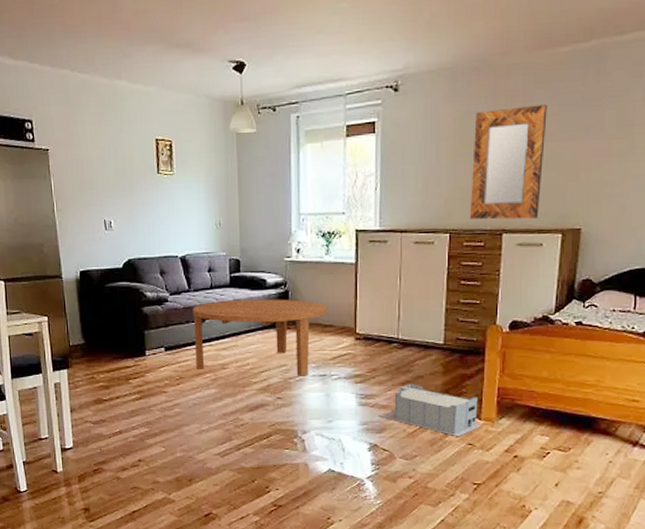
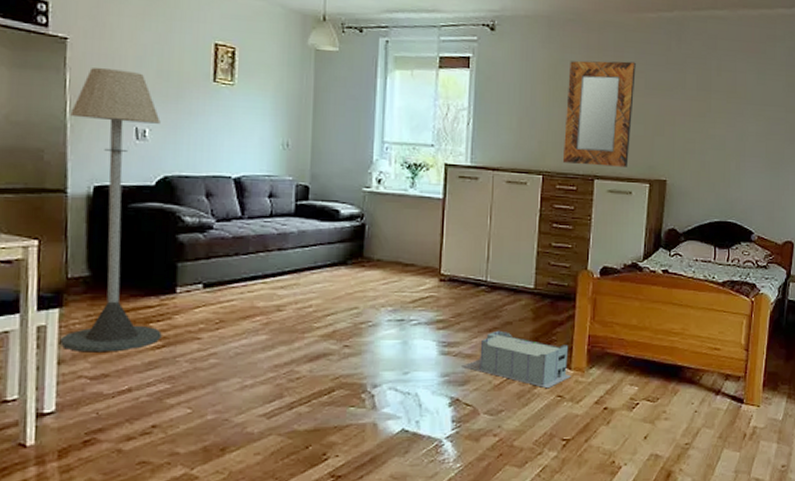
floor lamp: none [57,171,139,403] -> present [60,68,162,353]
coffee table: present [193,299,327,376] -> none [243,231,409,321]

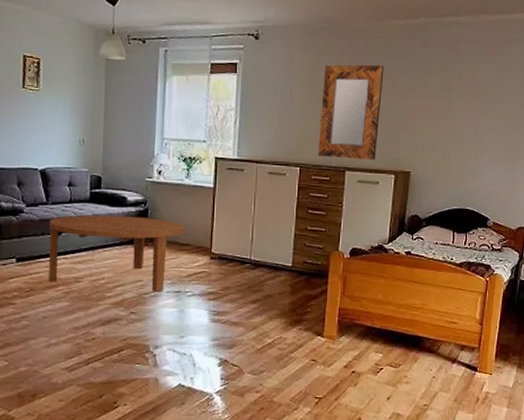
coffee table: none [243,231,409,321] -> present [49,215,184,292]
storage bin: present [462,330,571,389] -> none [229,302,323,354]

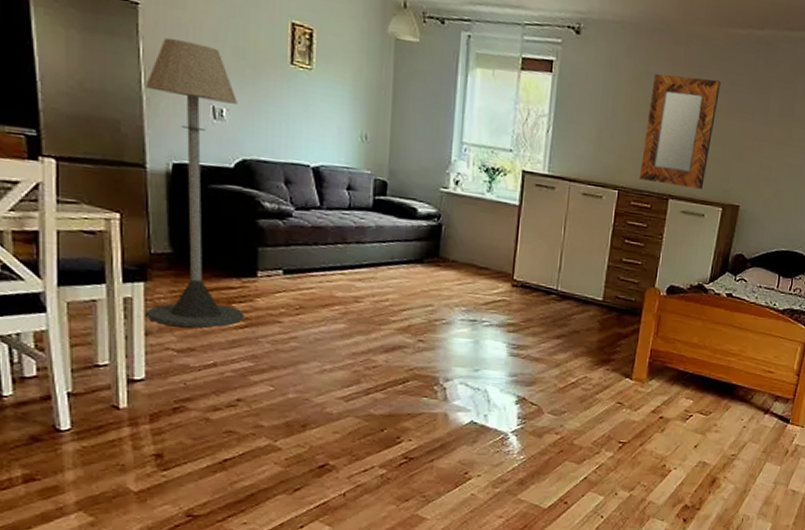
coffee table: present [49,215,184,292] -> none [322,224,484,320]

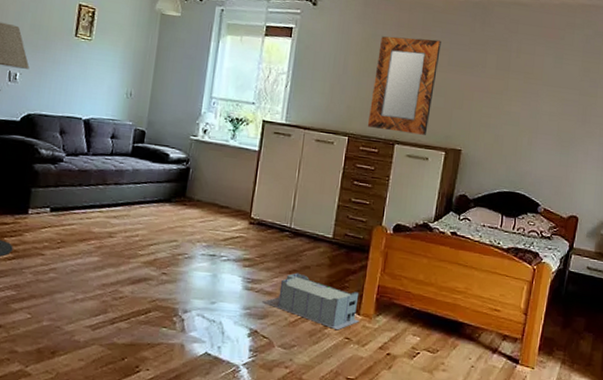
storage bin: none [529,337,631,396] -> present [262,272,359,331]

